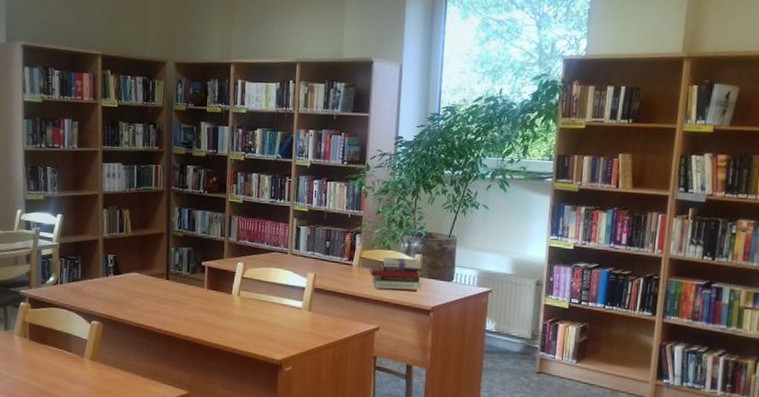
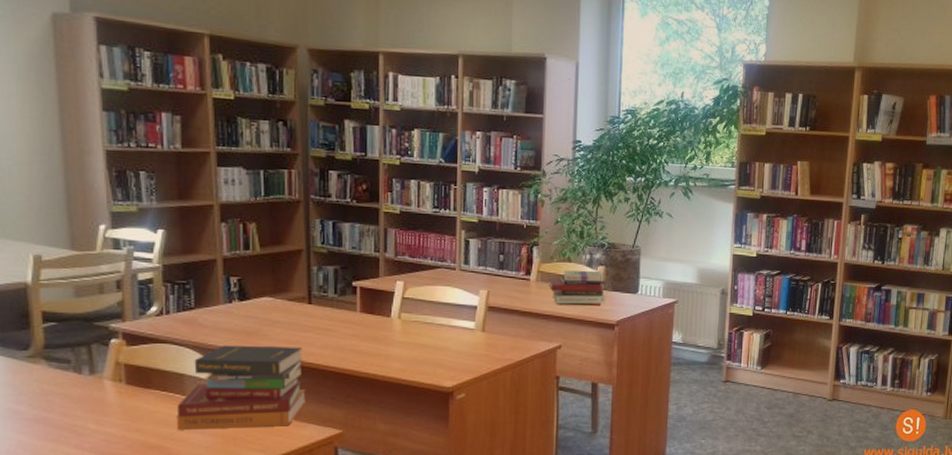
books: none [63,311,162,385] -> present [176,345,307,430]

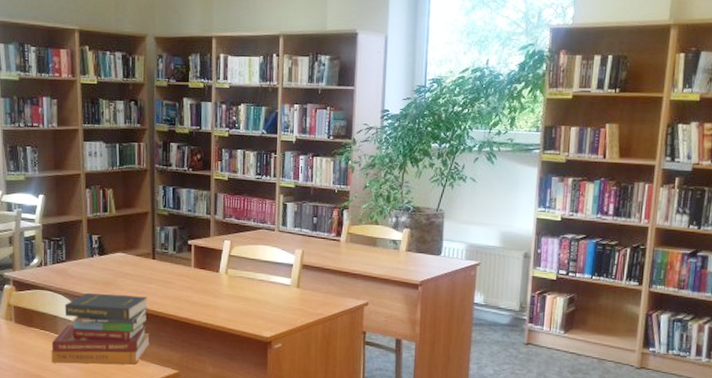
books: present [548,270,606,307] -> none [357,232,410,267]

